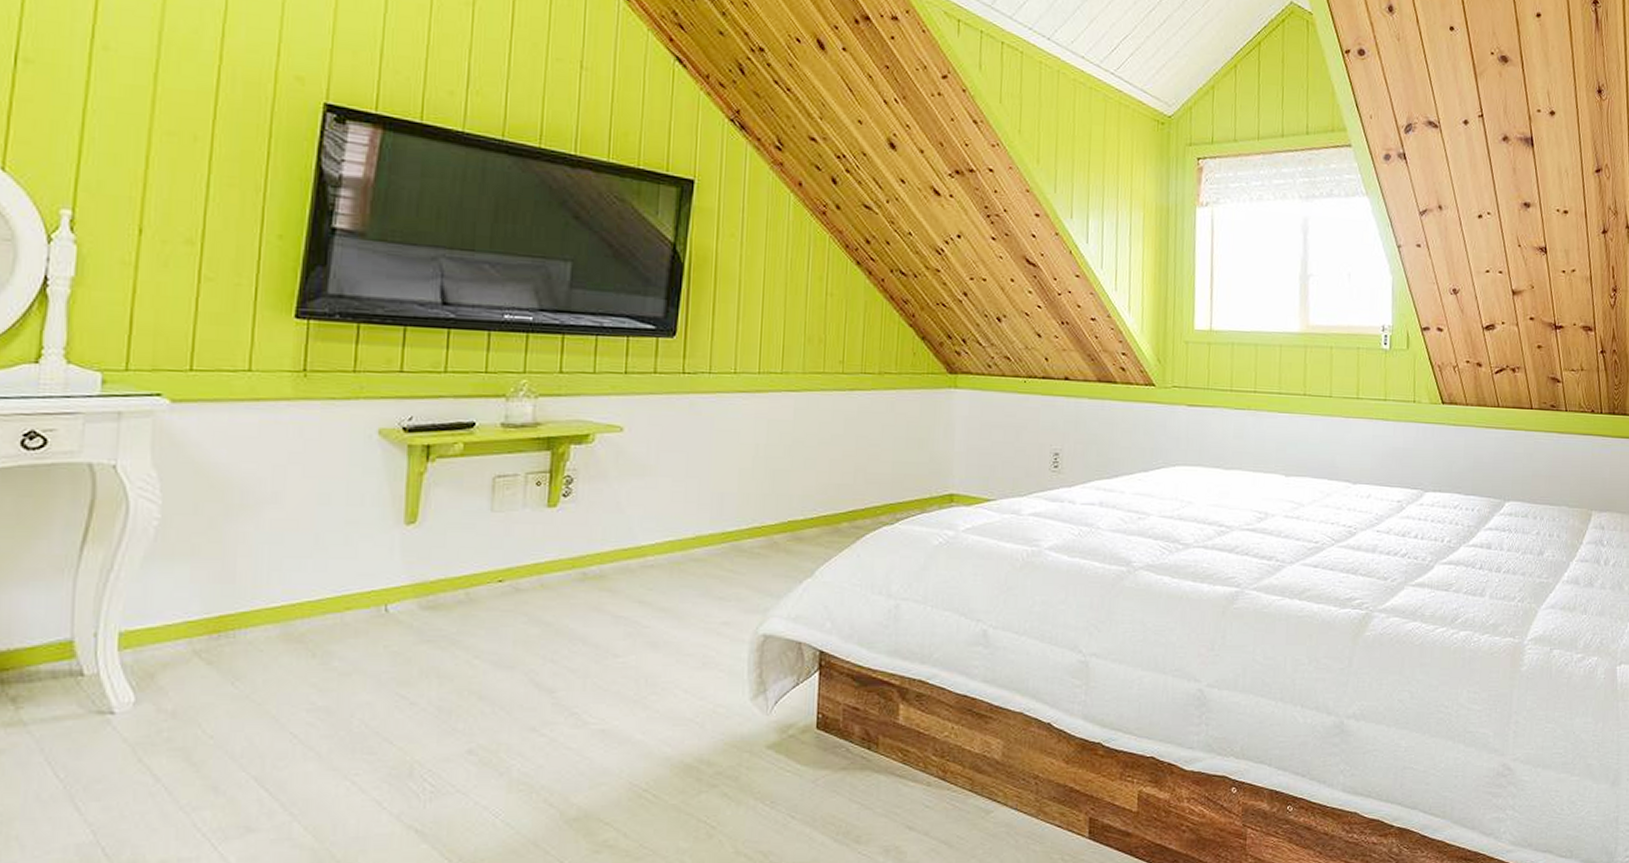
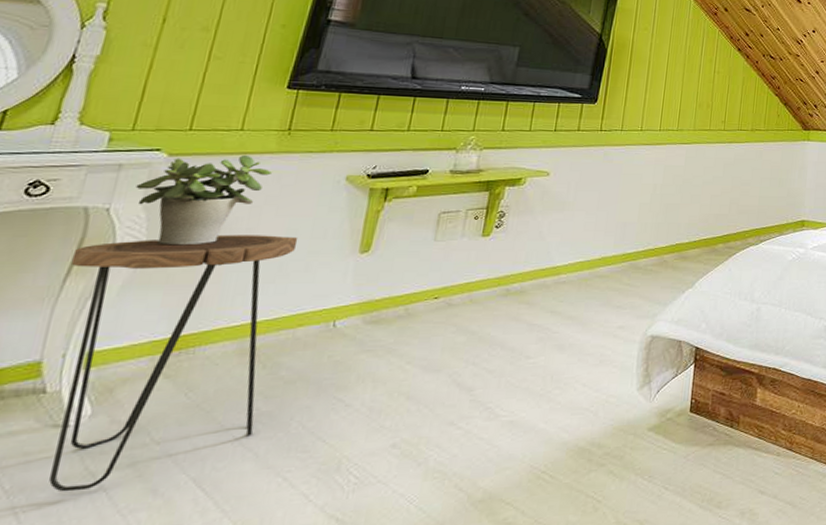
side table: none [85,499,332,785] -> present [49,234,298,492]
potted plant: none [141,401,291,511] -> present [136,154,272,246]

